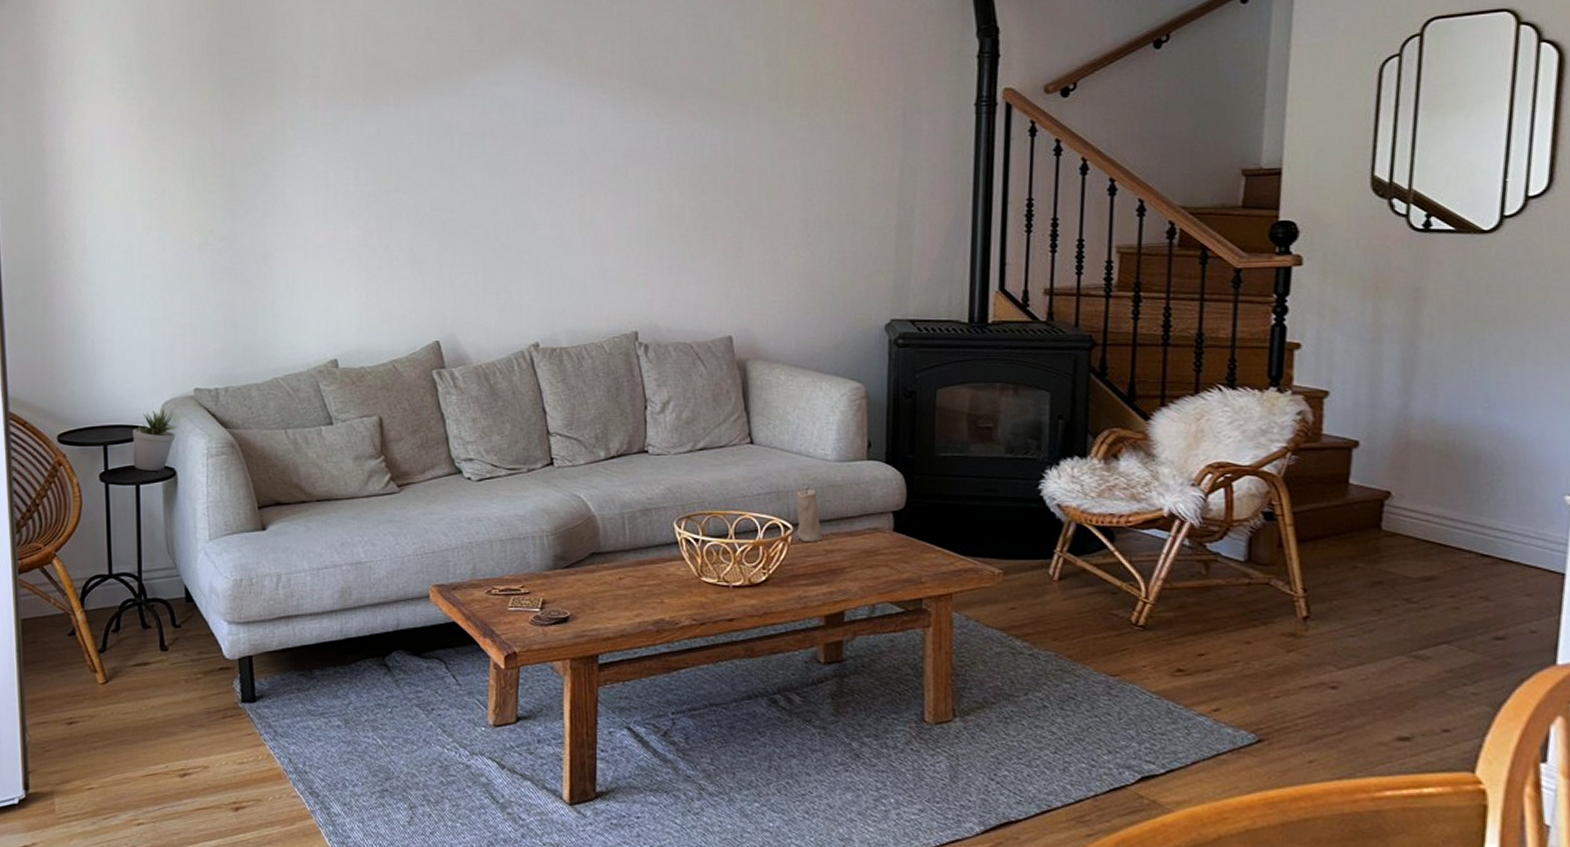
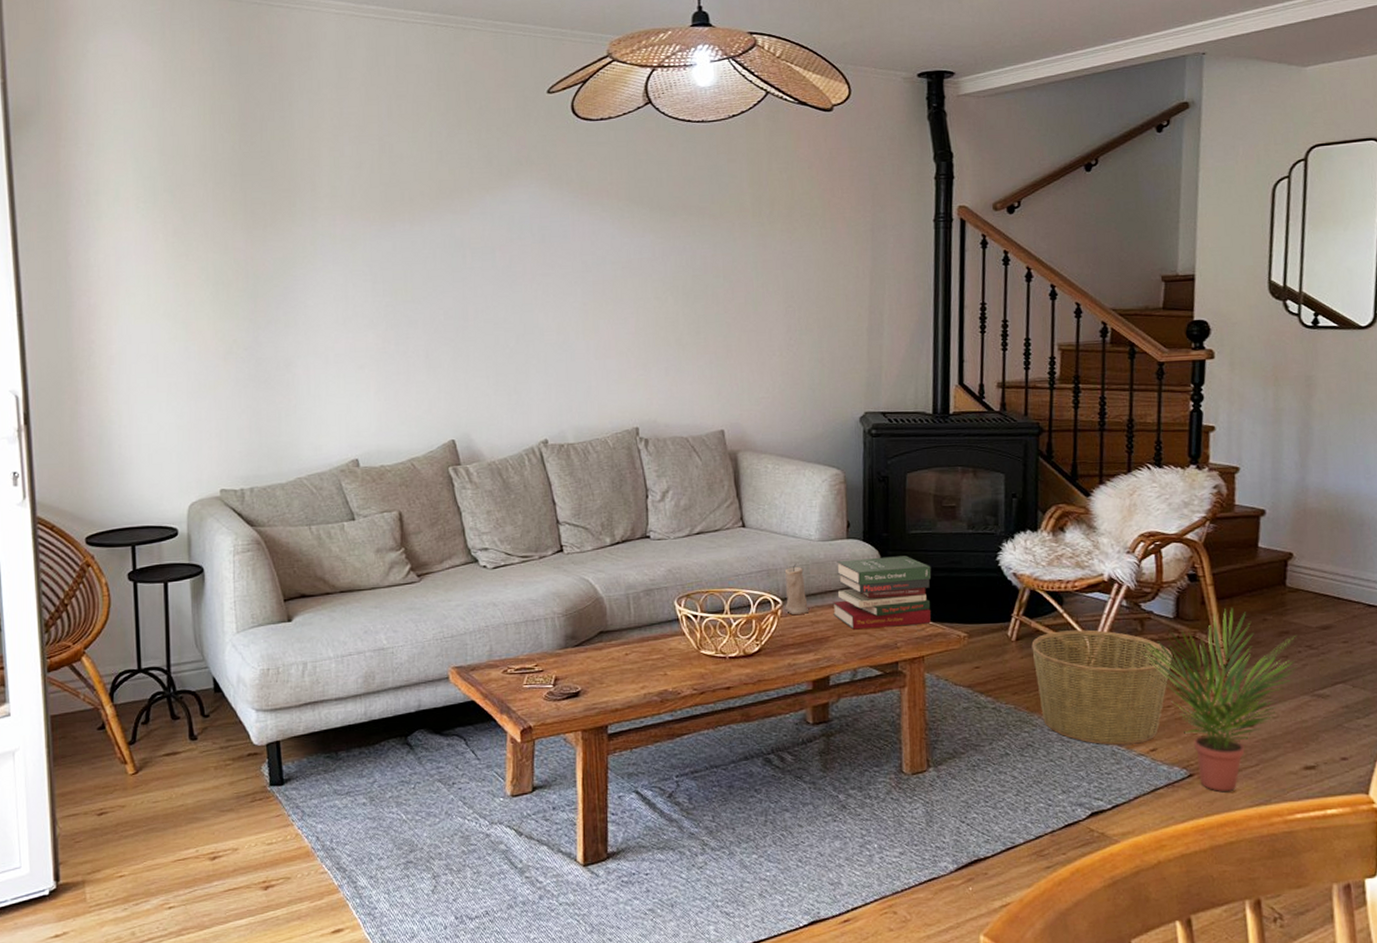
potted plant: present [133,409,177,472] -> none [160,509,204,570]
books: none [849,481,963,561] -> present [832,556,932,630]
basket: none [1076,571,1242,702] -> present [1031,629,1173,745]
potted plant: none [1206,551,1393,761] -> present [1142,607,1298,791]

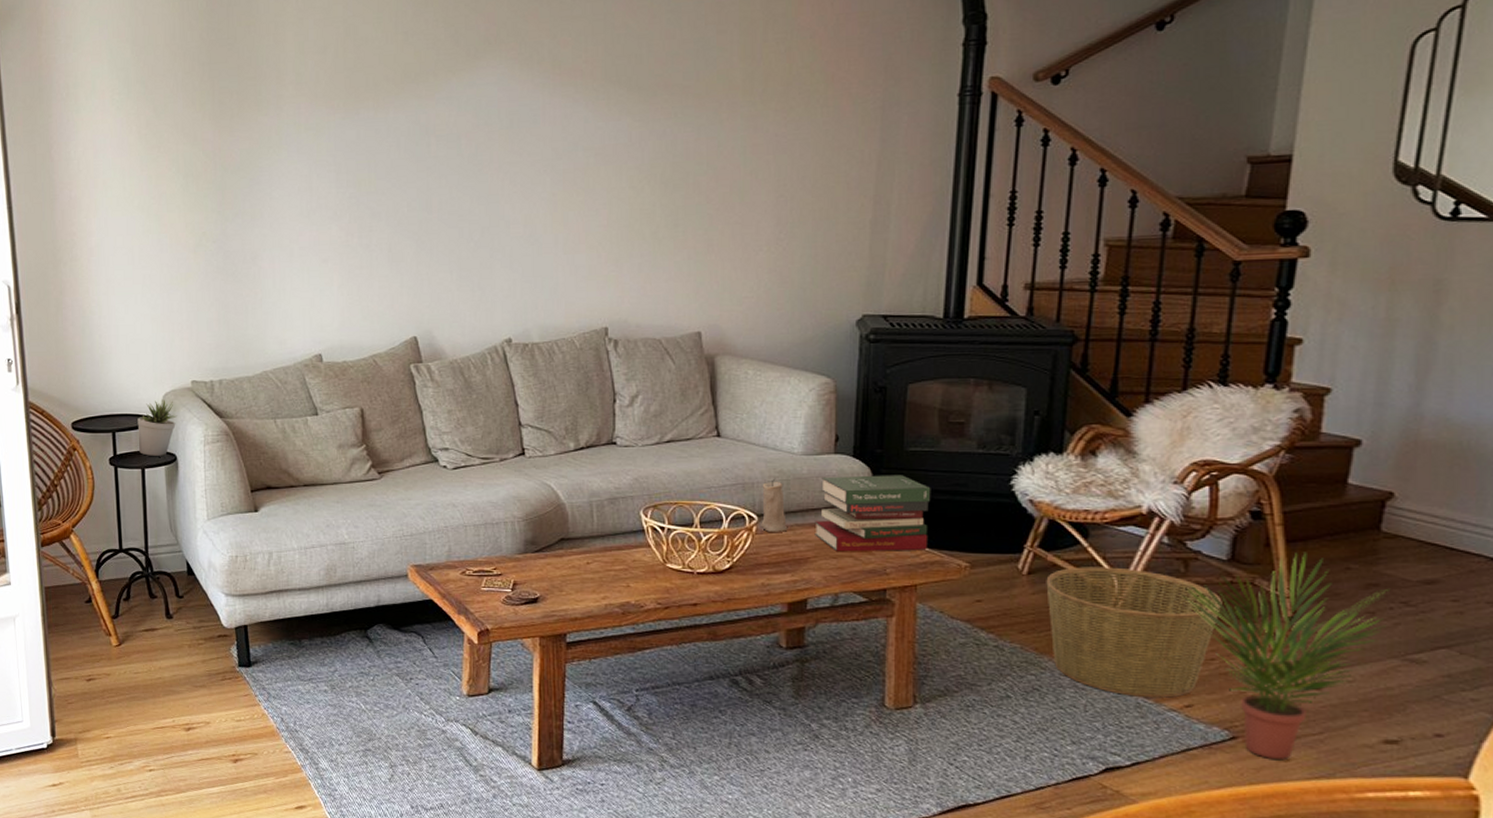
potted plant: none [160,509,204,570] -> present [137,399,177,457]

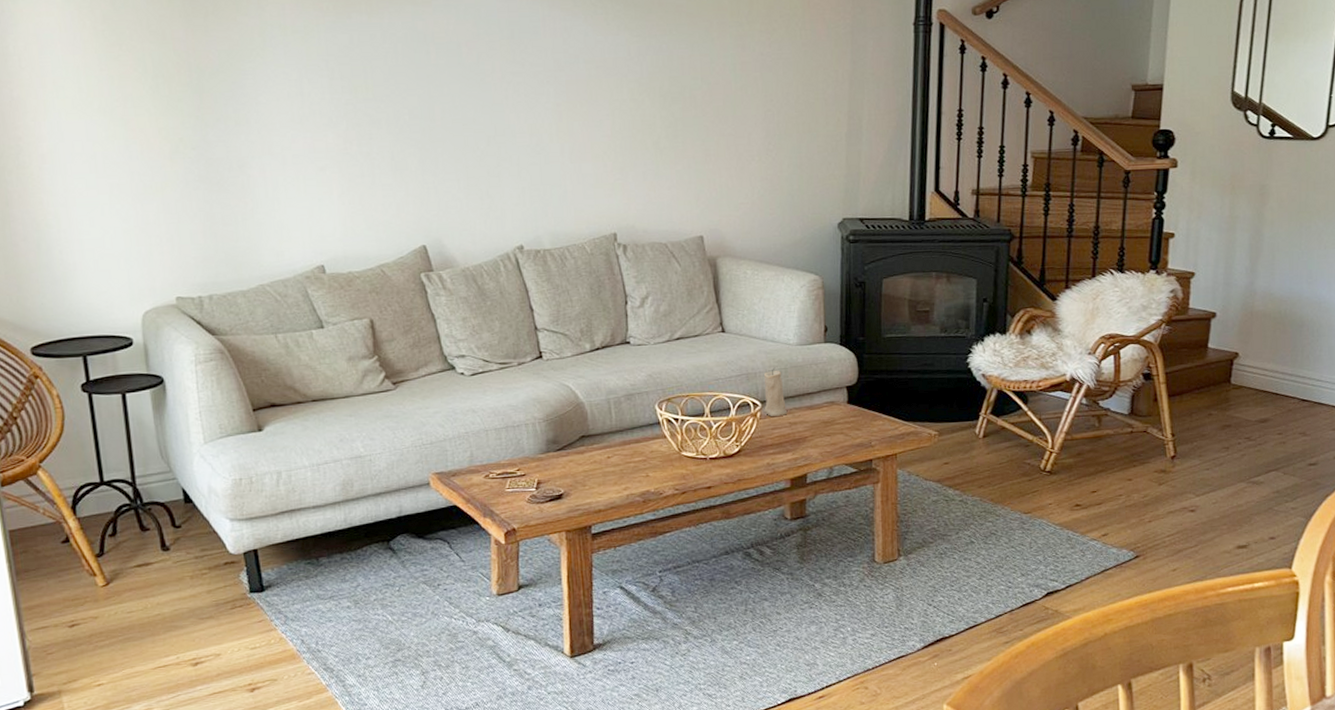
potted plant: present [137,399,177,457] -> none [113,318,161,381]
books: present [814,475,931,552] -> none [810,359,905,430]
basket: present [1046,567,1222,698] -> none [997,426,1126,532]
potted plant: present [1184,552,1389,759] -> none [1098,403,1237,570]

